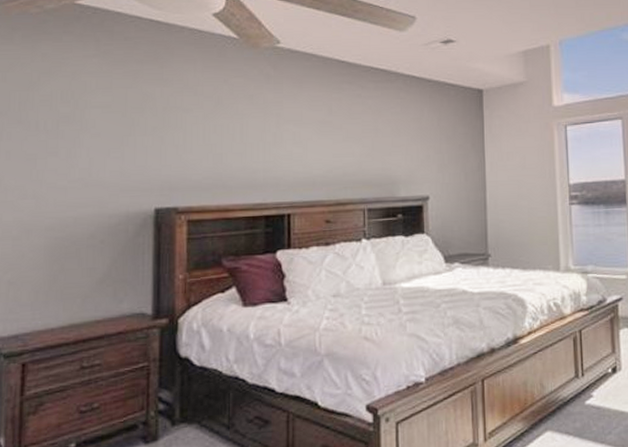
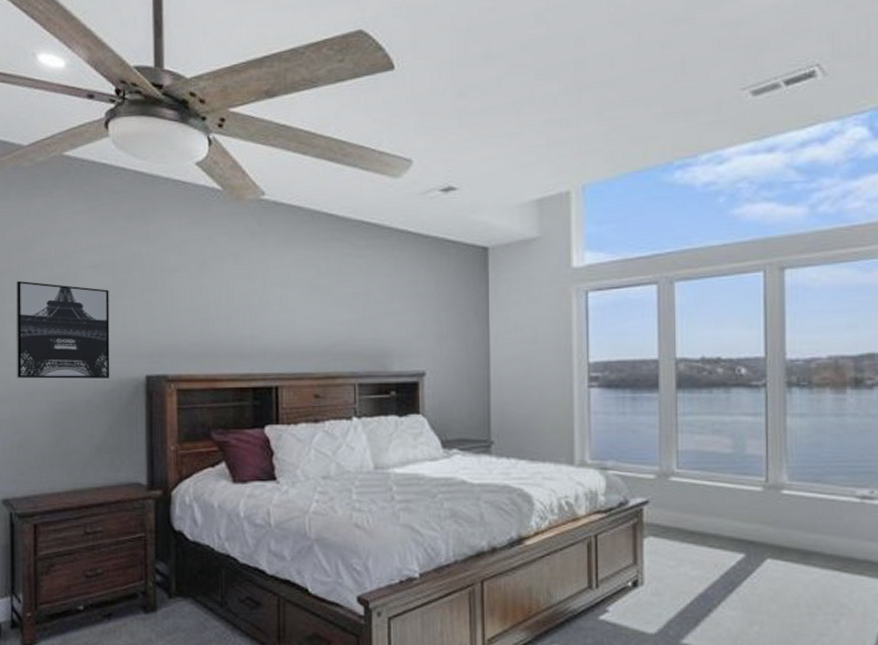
wall art: none [10,121,119,216] -> present [15,281,110,379]

